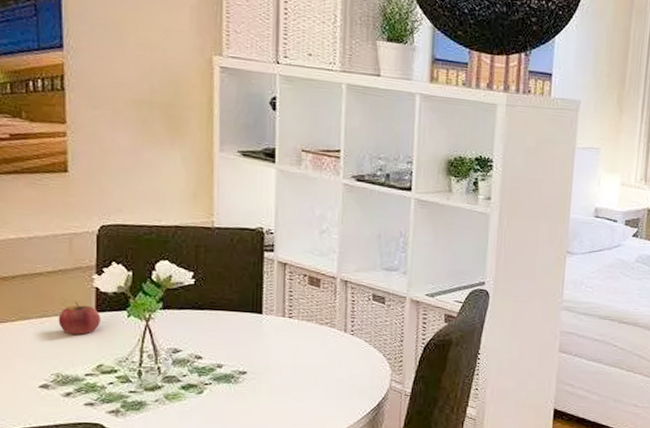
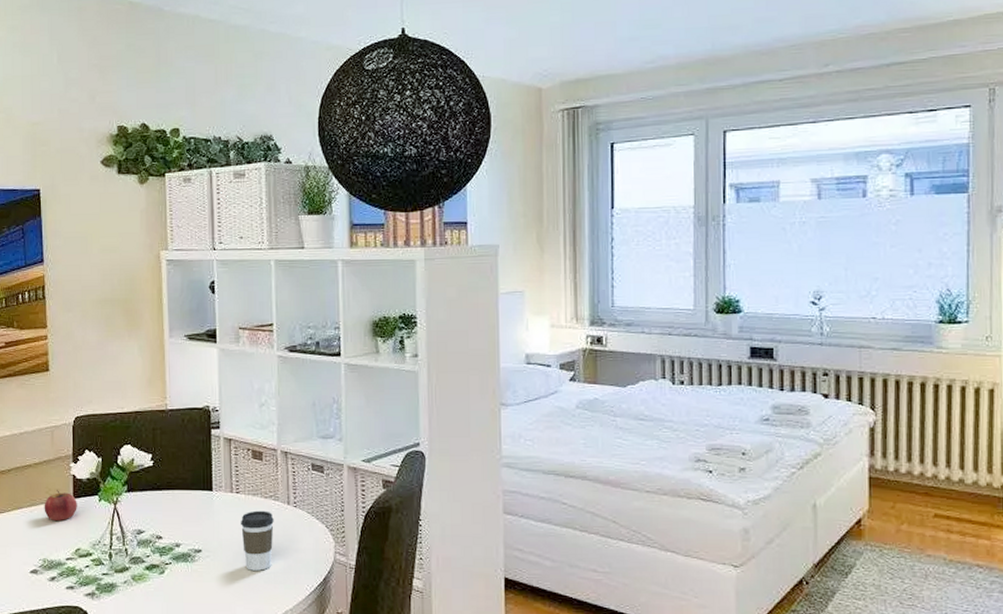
coffee cup: none [292,336,329,395] -> present [241,510,274,571]

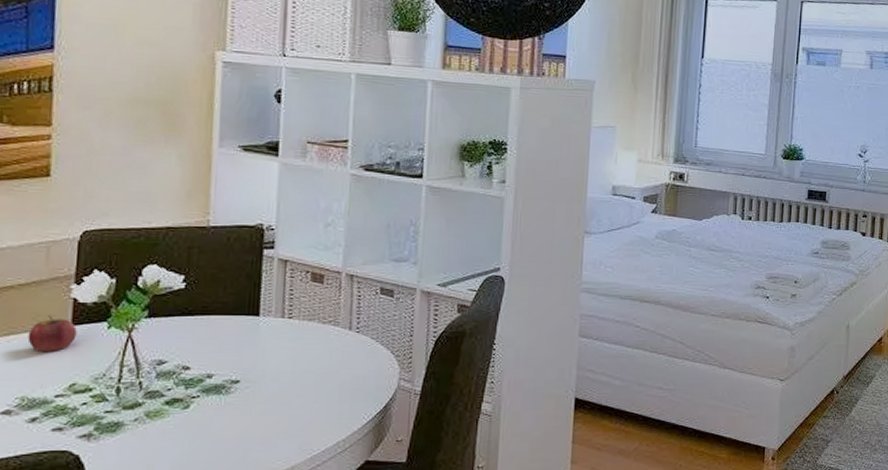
coffee cup: present [241,510,274,571] -> none [291,337,332,401]

